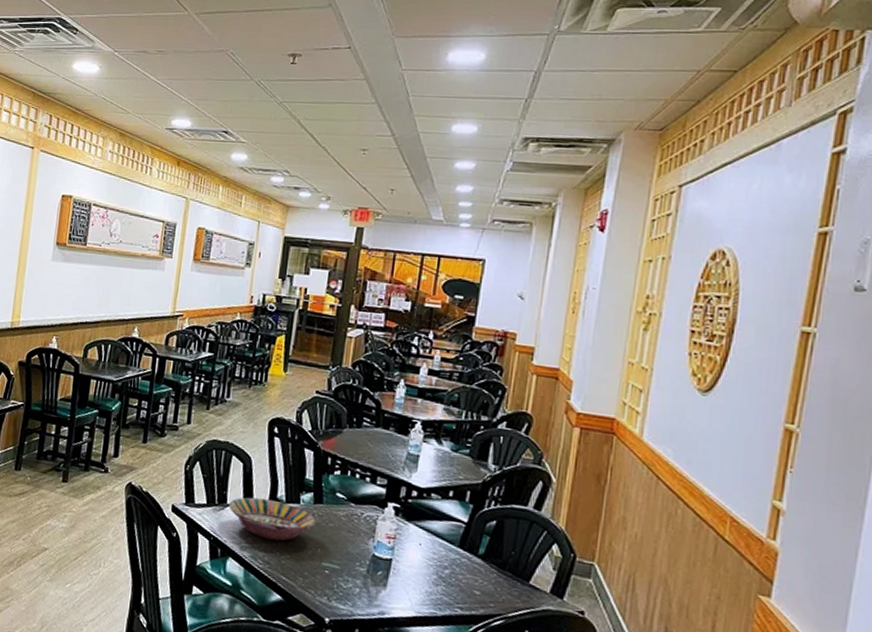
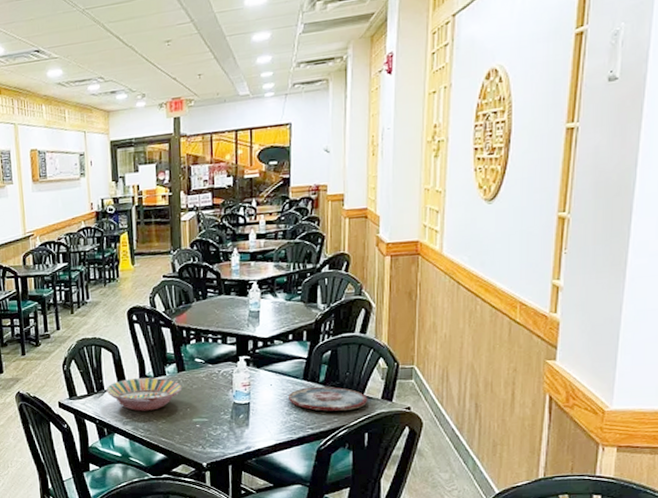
plate: none [438,557,534,598] -> present [289,386,368,411]

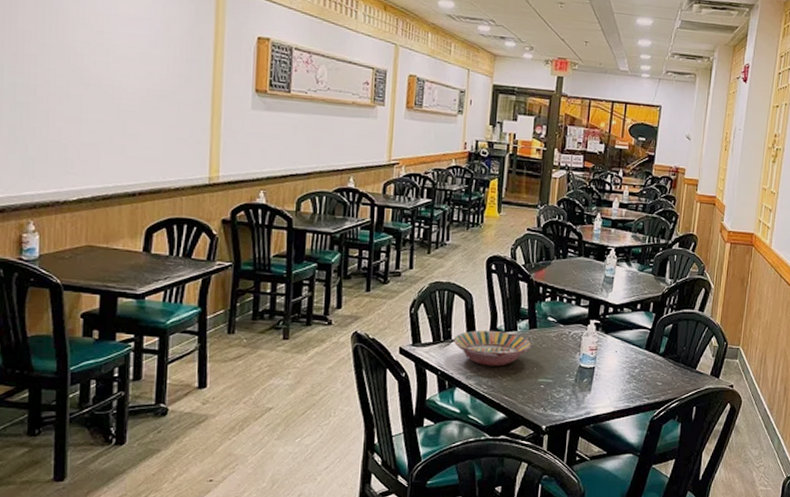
plate: present [289,386,368,411] -> none [630,357,699,383]

